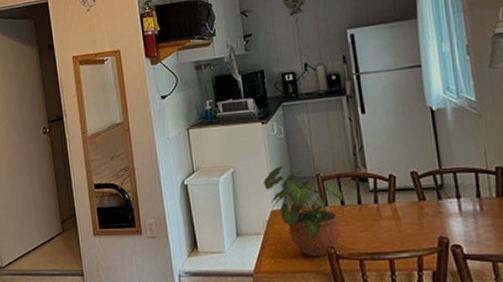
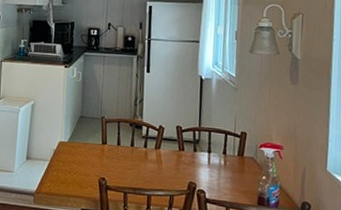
potted plant: present [264,166,344,257] -> none [57,105,120,186]

